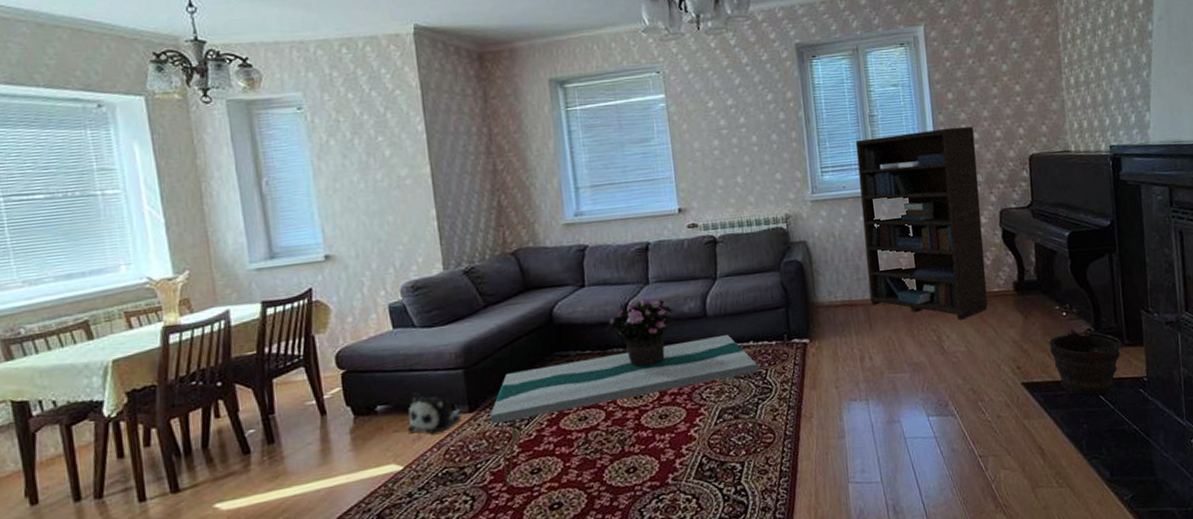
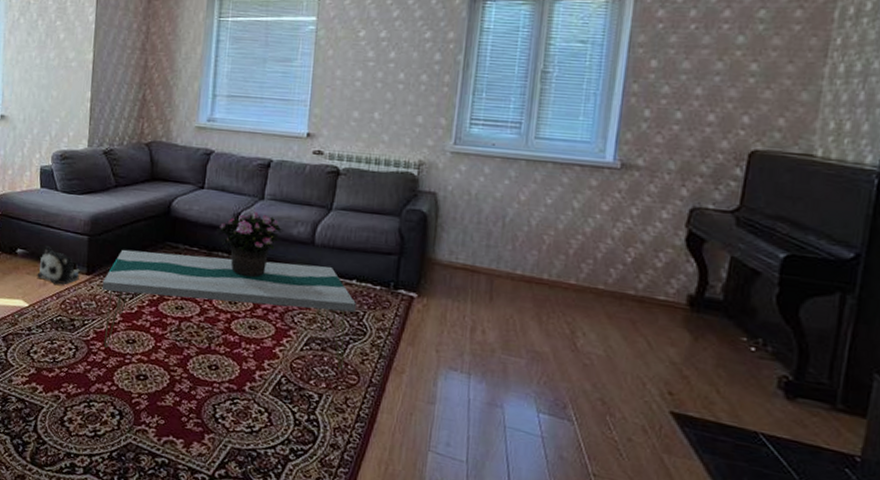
bookcase: present [855,127,988,320] -> none [496,96,677,321]
bucket: present [1049,329,1122,397] -> none [720,369,832,461]

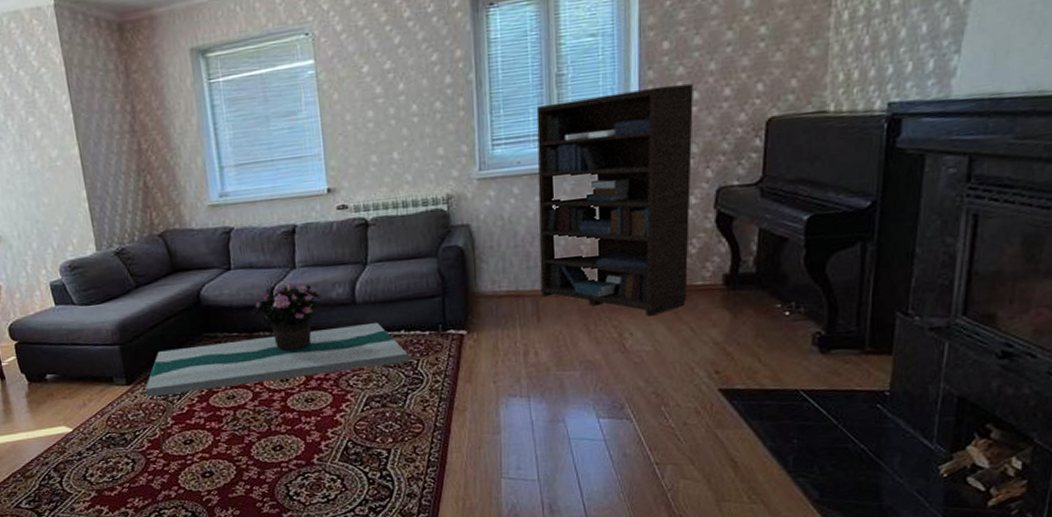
plush toy: present [37,246,80,284] -> none [73,365,120,402]
bookcase: none [496,96,677,321] -> present [536,84,693,317]

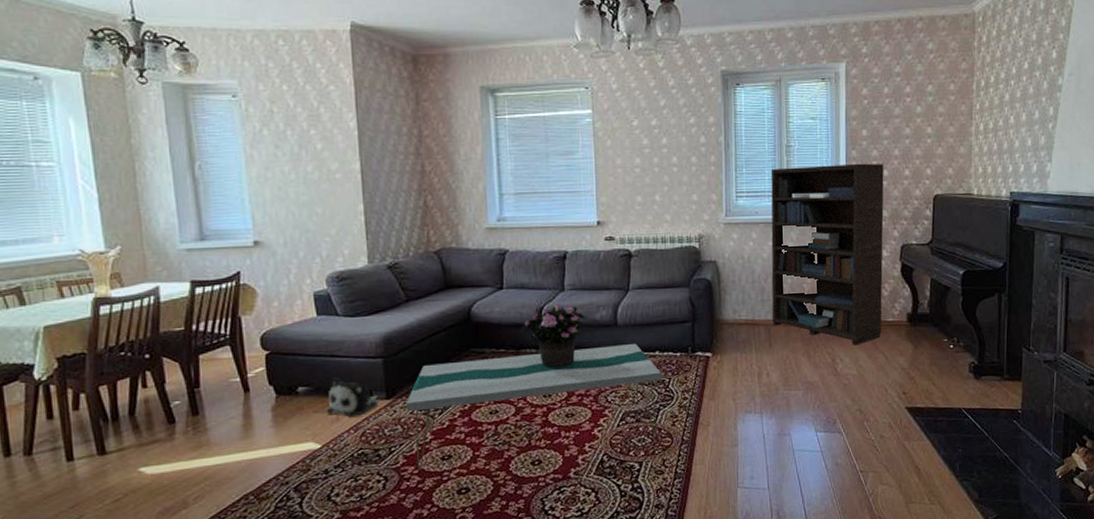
plush toy: none [73,365,120,402] -> present [327,377,378,417]

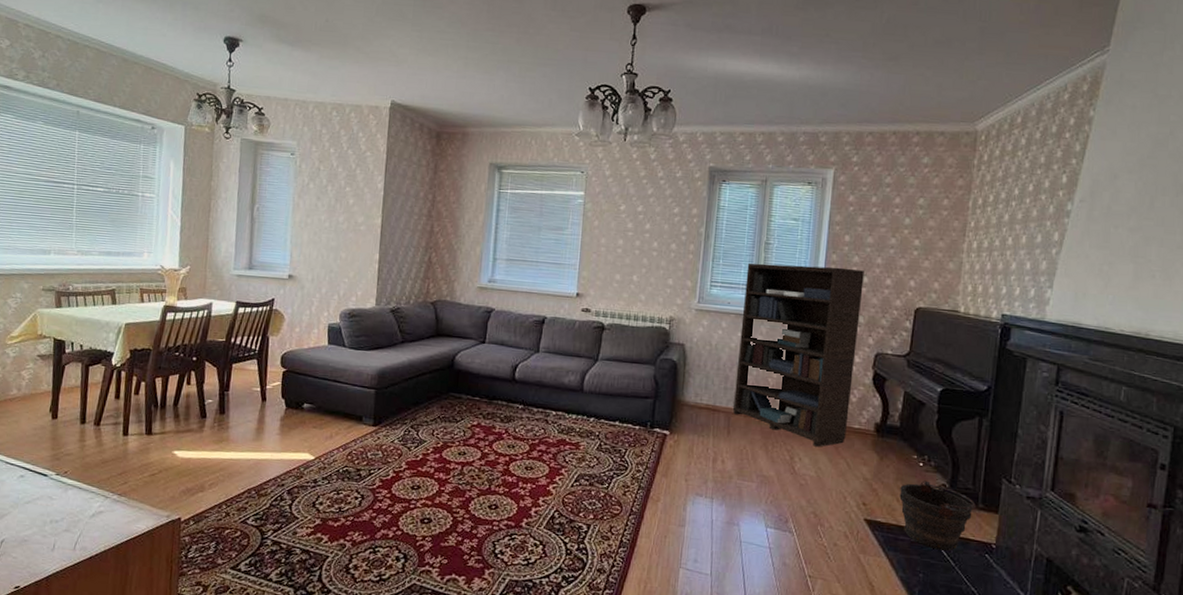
plush toy: present [327,377,378,417] -> none [323,400,367,437]
coffee table: present [405,344,661,471] -> none [388,401,619,501]
potted flower: present [520,303,586,369] -> none [495,363,555,423]
bucket: none [935,361,1002,425] -> present [899,480,976,551]

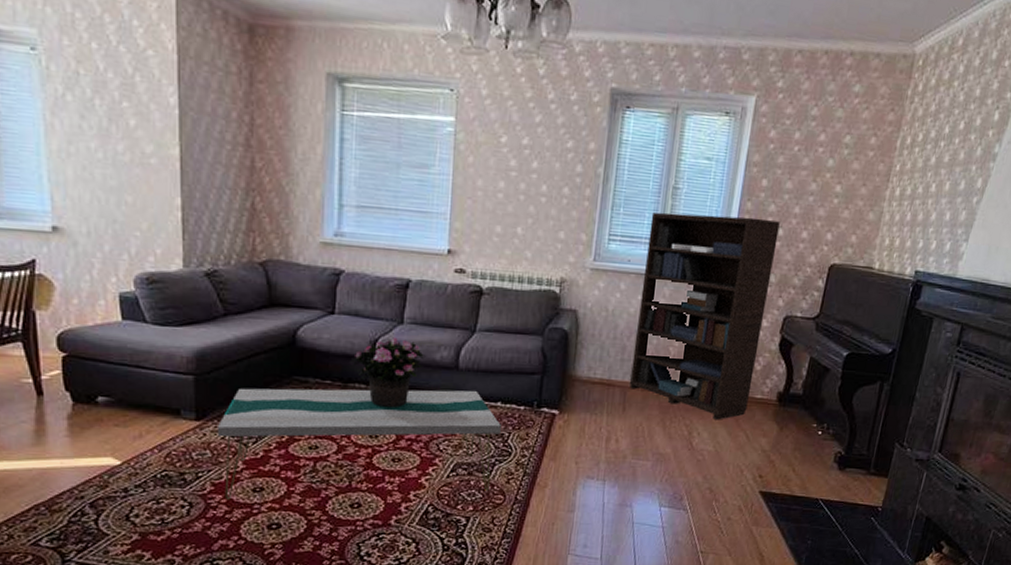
coffee table: none [388,401,619,501] -> present [217,388,501,500]
potted flower: none [495,363,555,423] -> present [350,337,424,408]
bucket: present [899,480,976,551] -> none [795,449,868,517]

